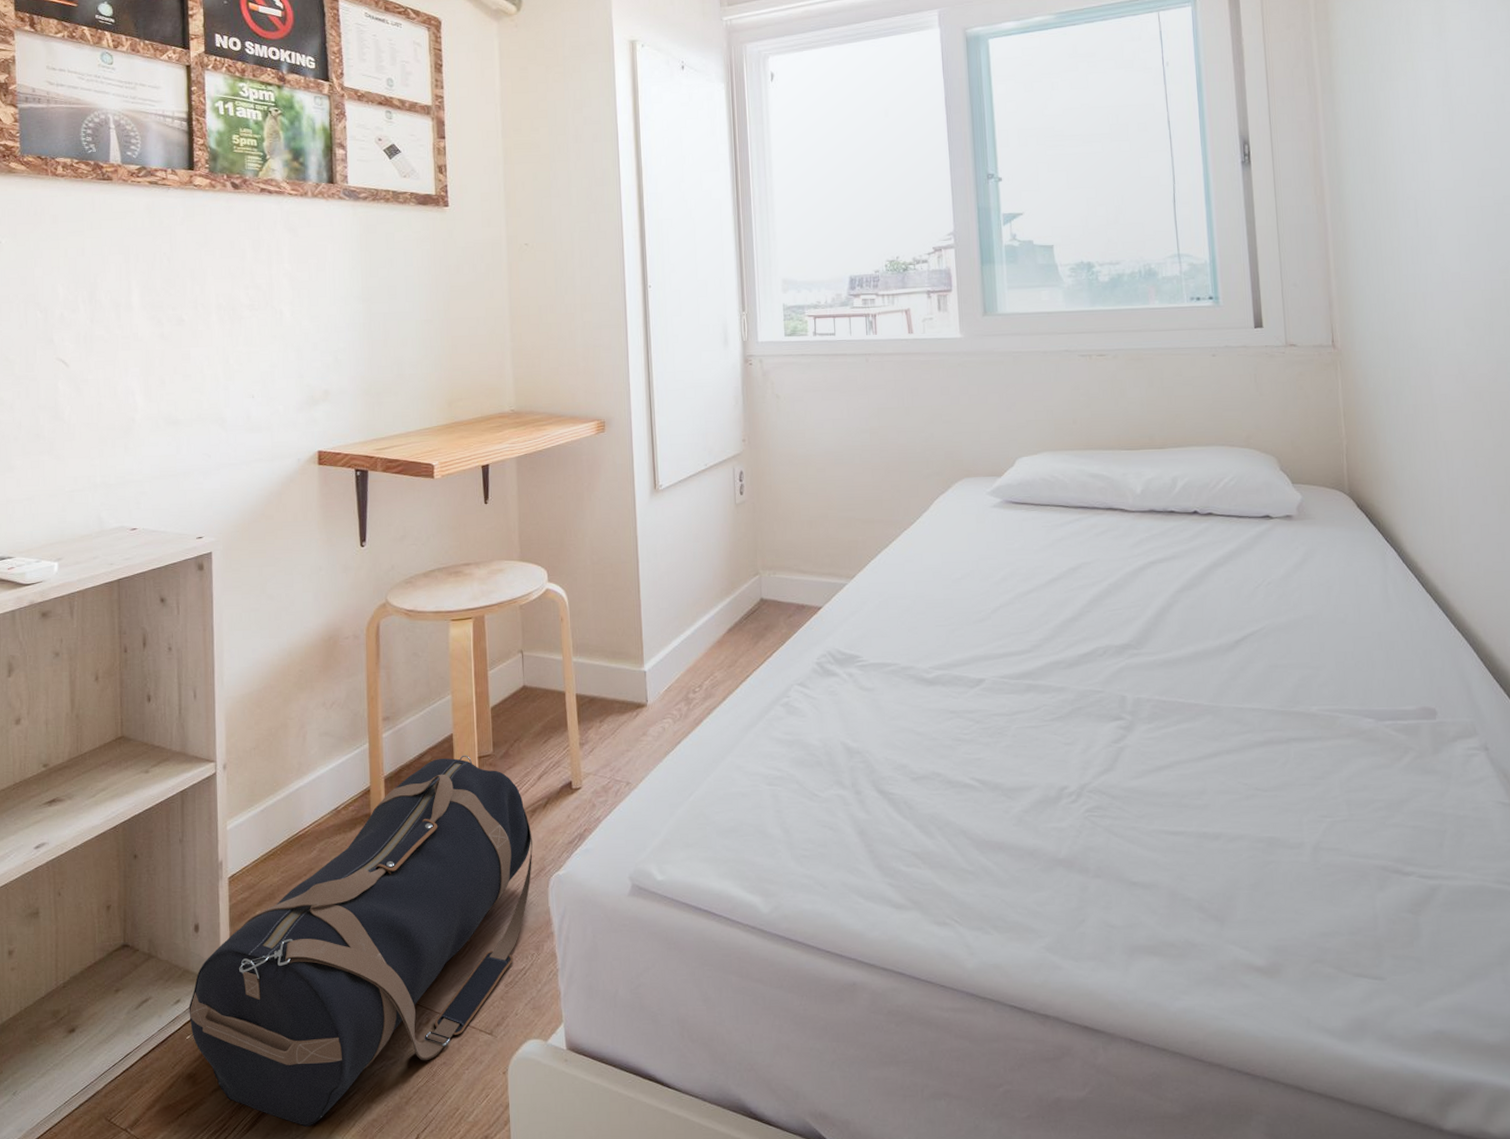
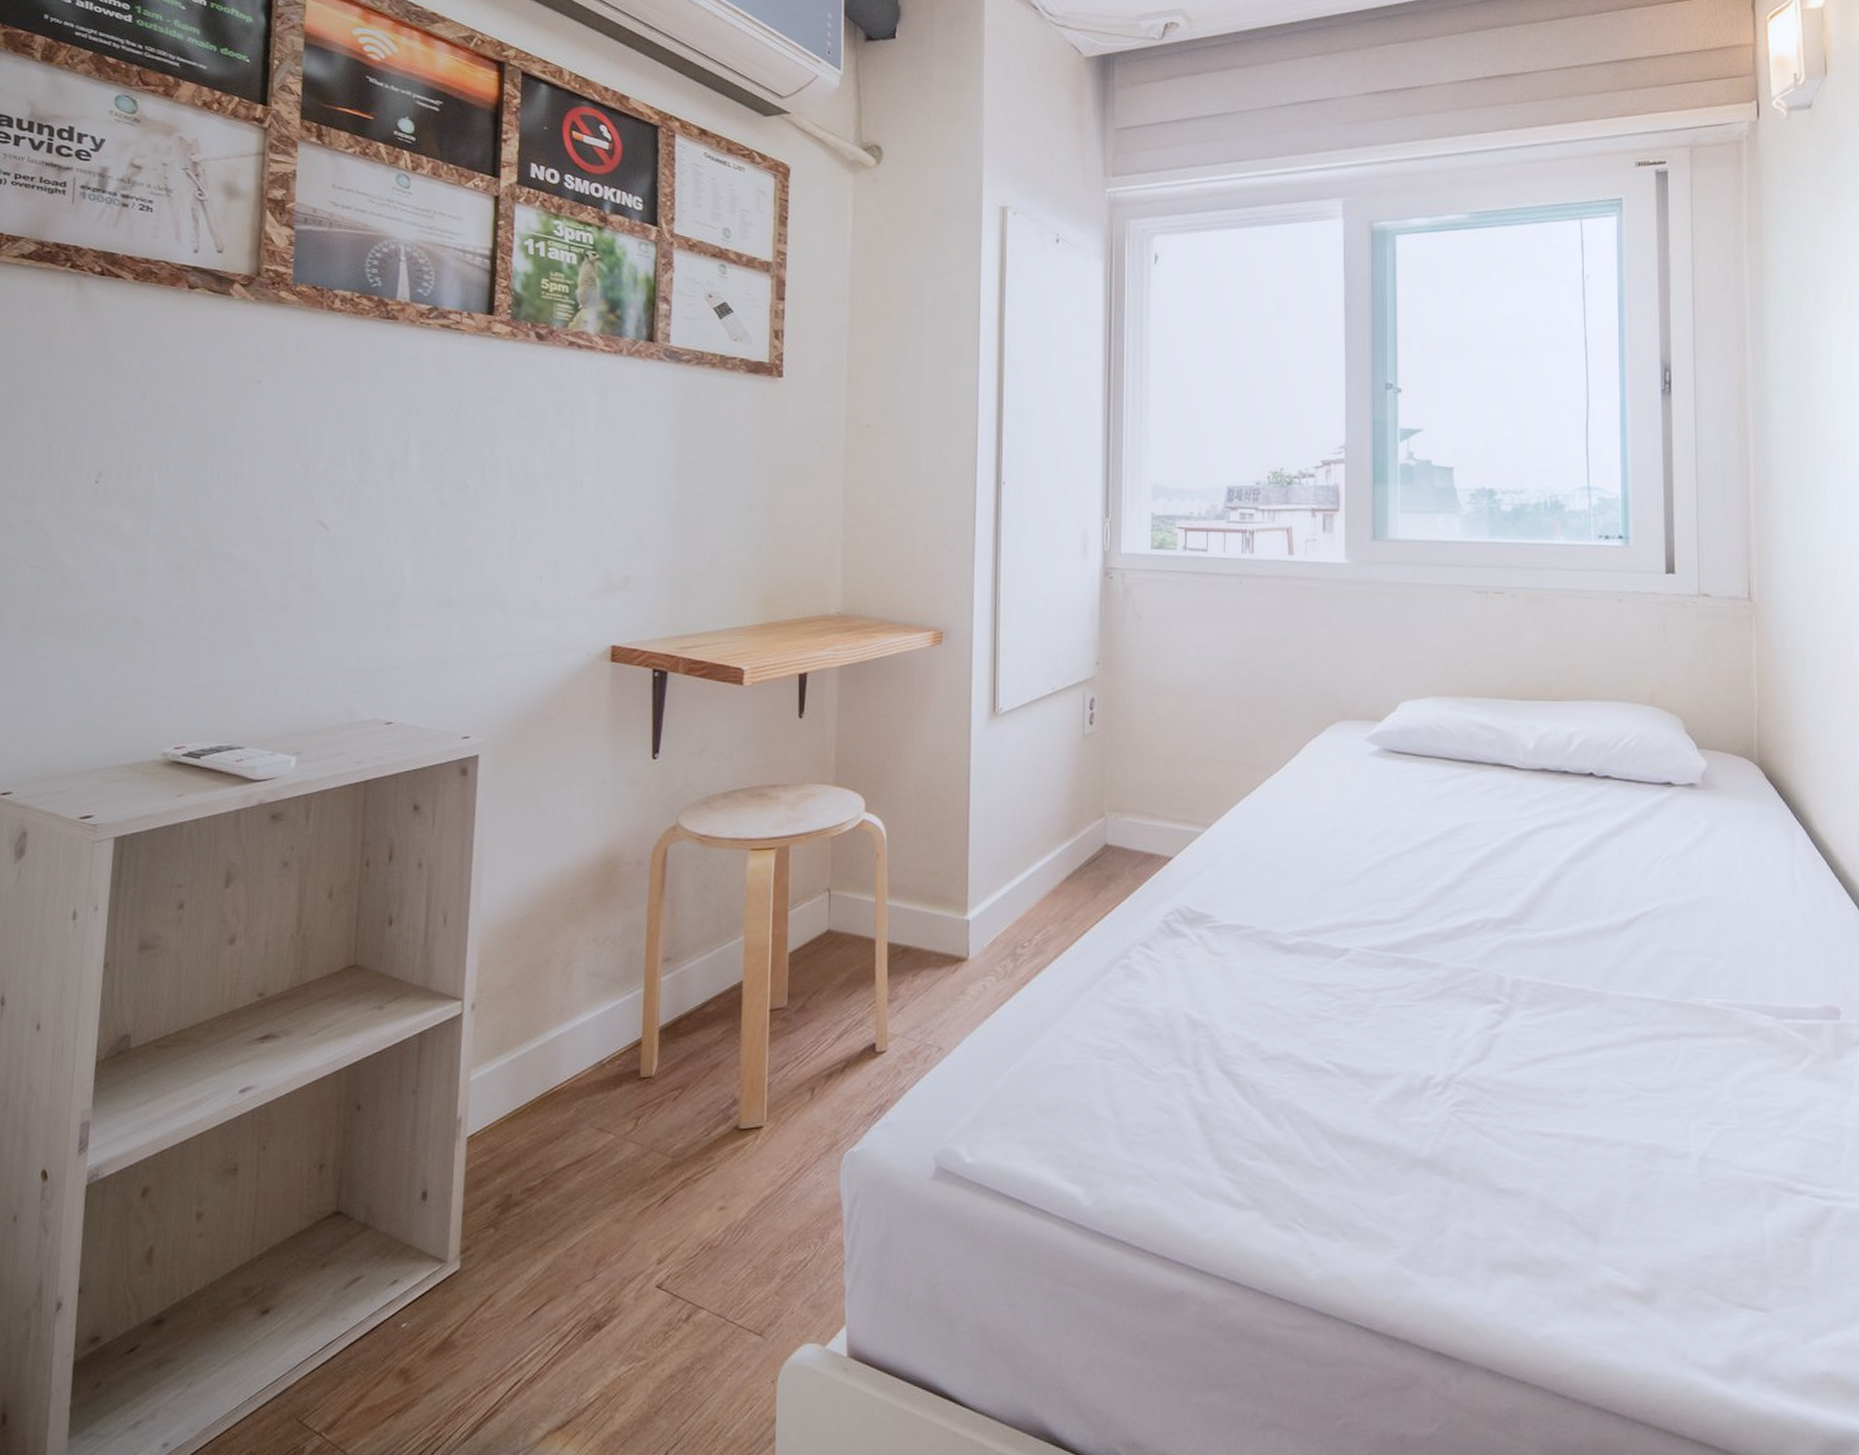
duffel bag: present [189,755,533,1127] -> none [407,1006,827,1437]

